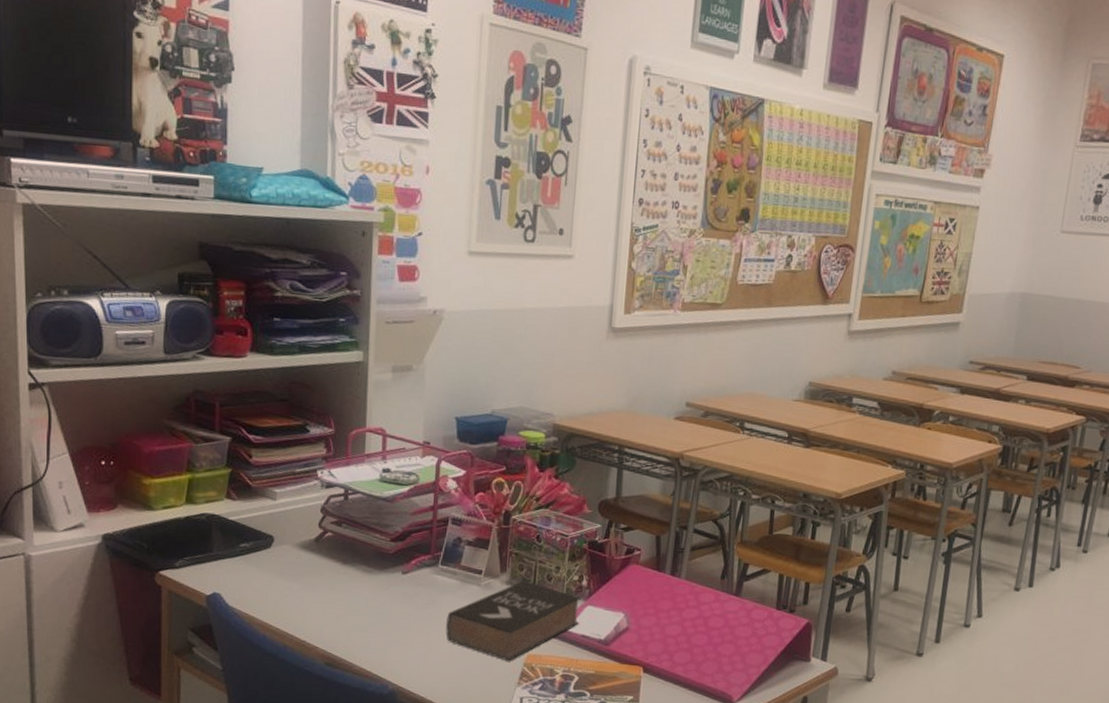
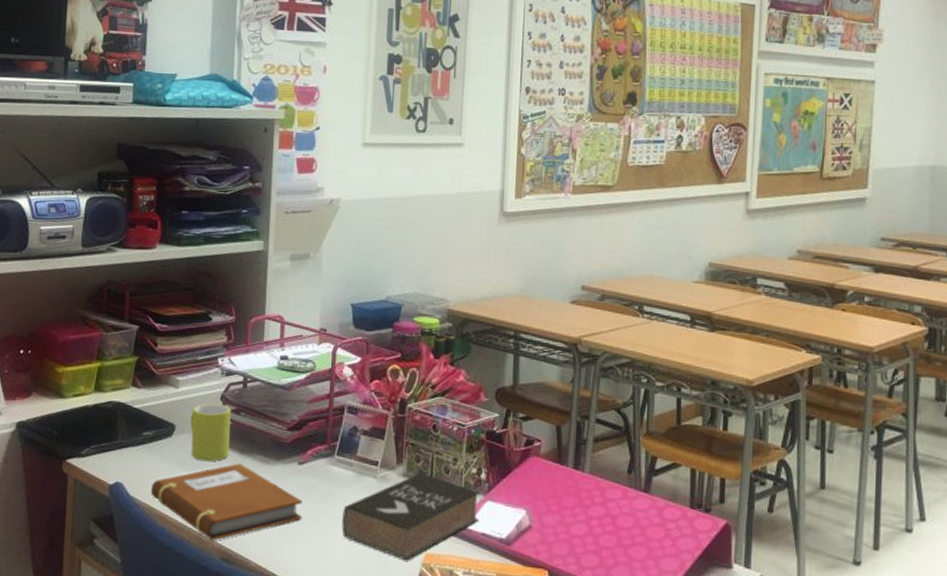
notebook: none [250,573,406,647] -> present [150,463,302,541]
mug: none [290,515,332,572] -> present [190,403,231,462]

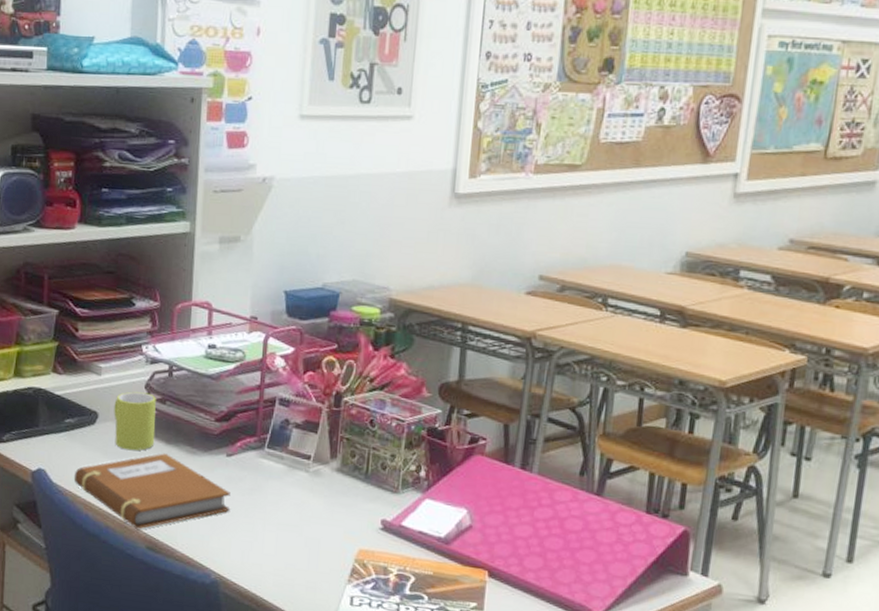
book: present [342,472,480,561] -> none [271,468,418,556]

